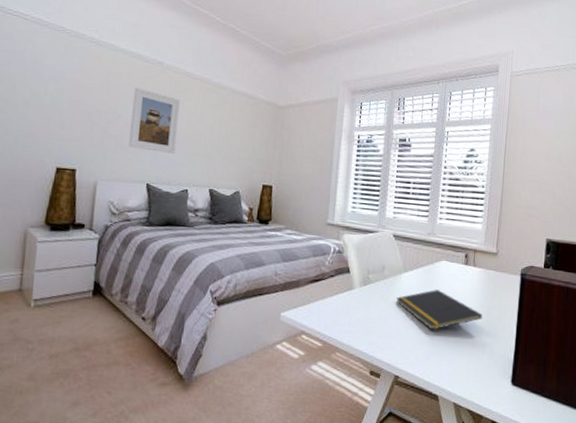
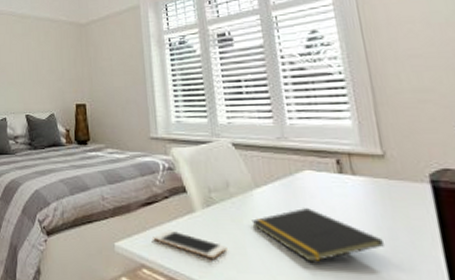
cell phone: none [315,303,374,327] -> present [153,230,228,259]

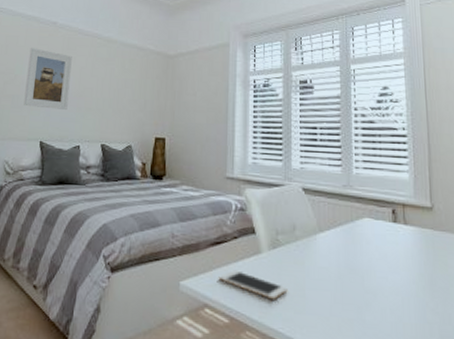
notepad: present [251,208,384,262] -> none [312,253,424,305]

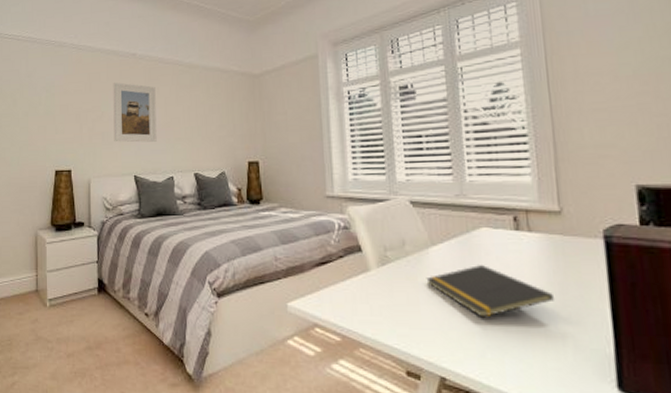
cell phone: present [218,270,288,300] -> none [326,289,401,317]
notepad: none [312,253,424,305] -> present [426,265,554,318]

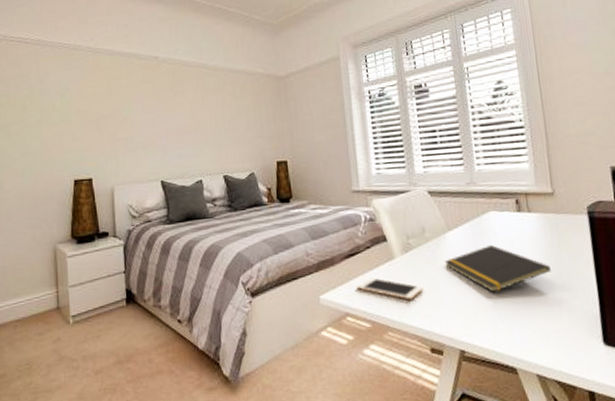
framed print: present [113,82,157,143] -> none [134,86,184,148]
cell phone: none [326,289,401,317] -> present [356,277,424,300]

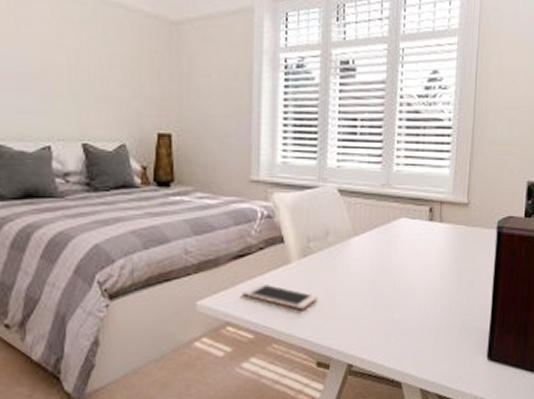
notepad: present [444,245,551,293] -> none [345,255,452,305]

